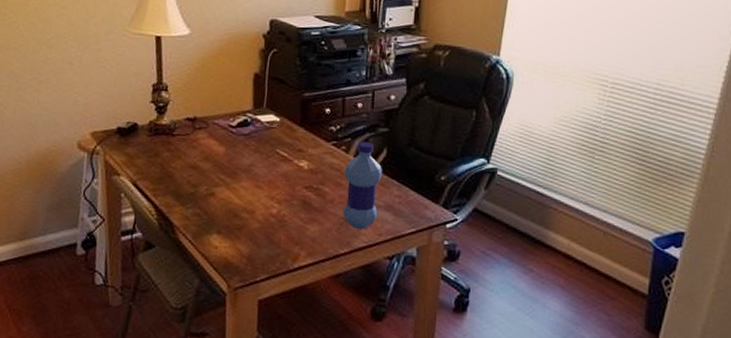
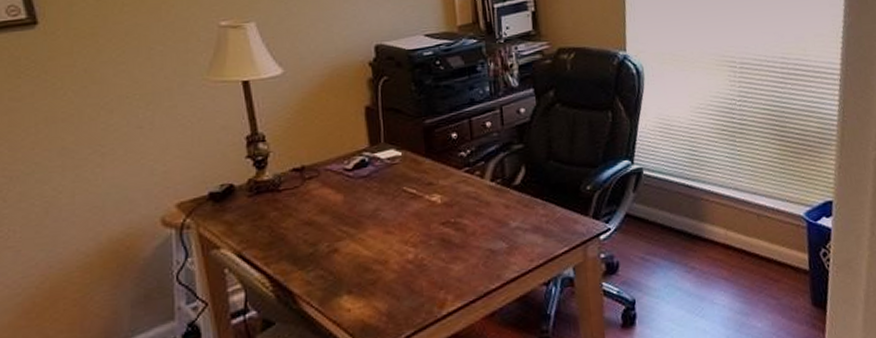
water bottle: present [342,142,383,229] -> none [483,162,526,259]

